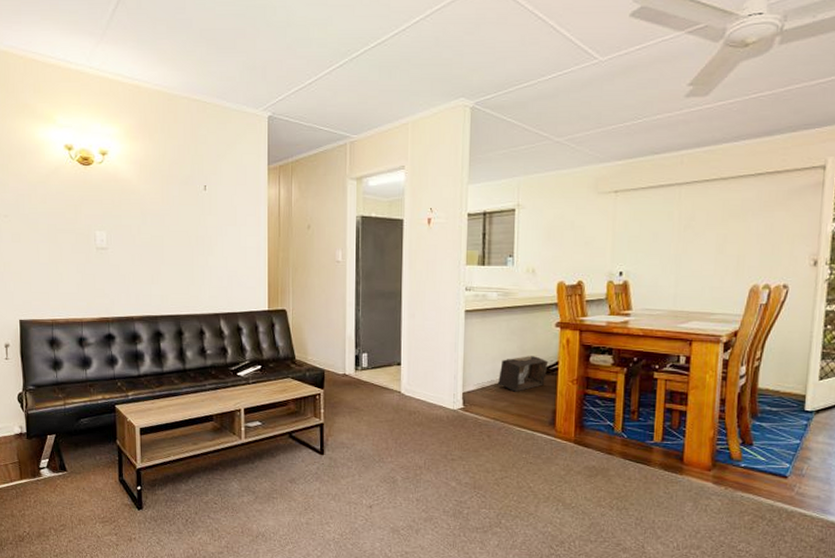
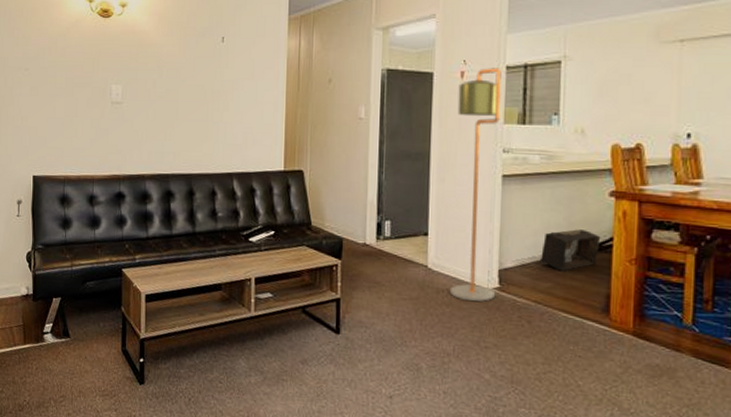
floor lamp: none [420,215,464,421] -> present [449,68,502,302]

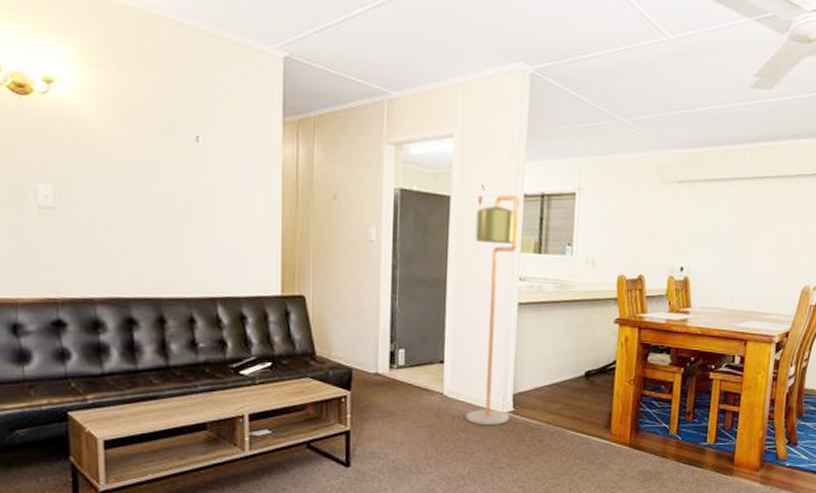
storage bin: present [539,229,601,271] -> none [551,354,606,393]

